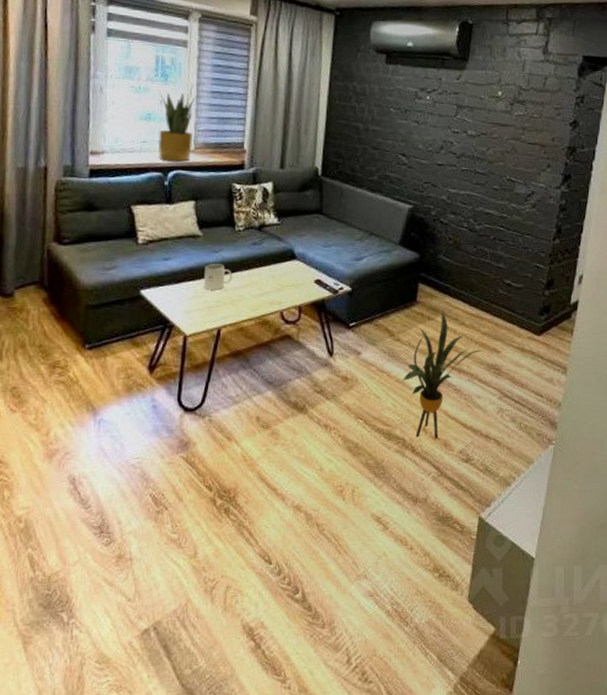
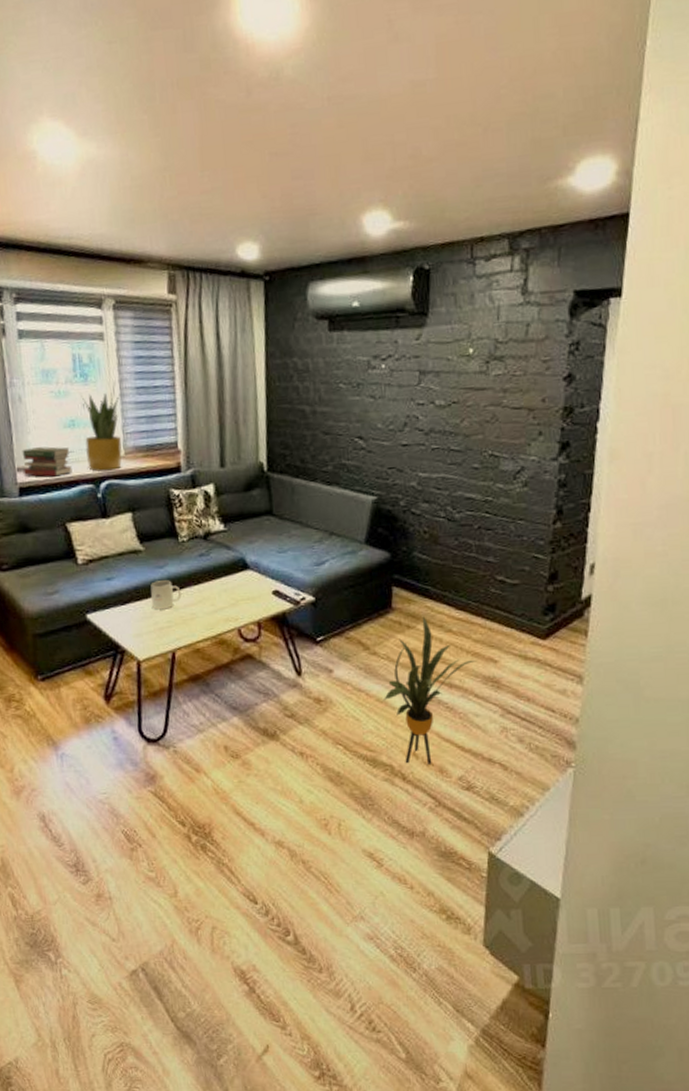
books: none [95,135,144,163] -> present [22,446,72,477]

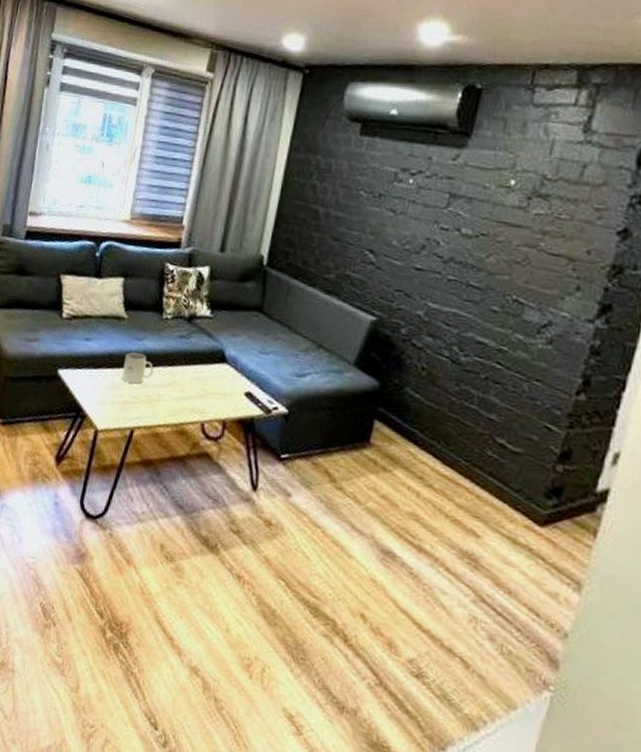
books: present [22,446,72,477] -> none [33,195,81,228]
planter: present [81,393,122,471] -> none [93,154,139,232]
house plant: present [383,617,476,764] -> none [339,463,455,634]

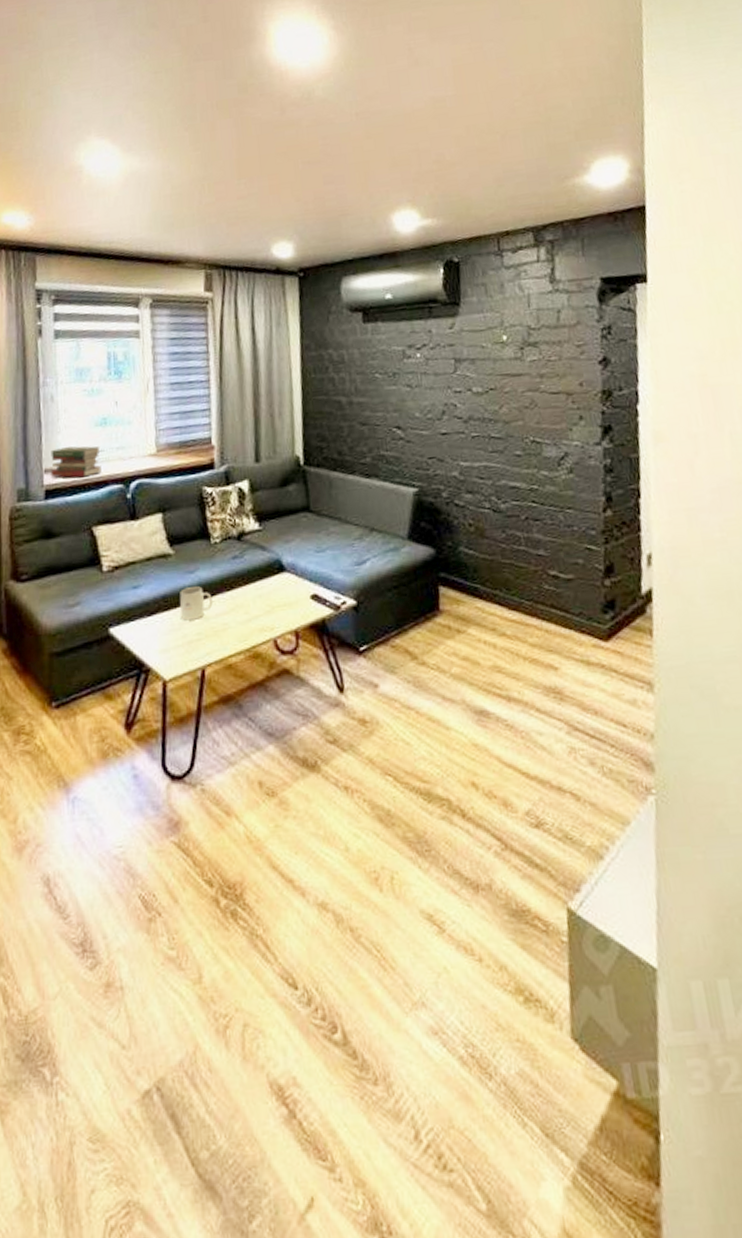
books: none [33,195,81,228] -> present [50,446,102,478]

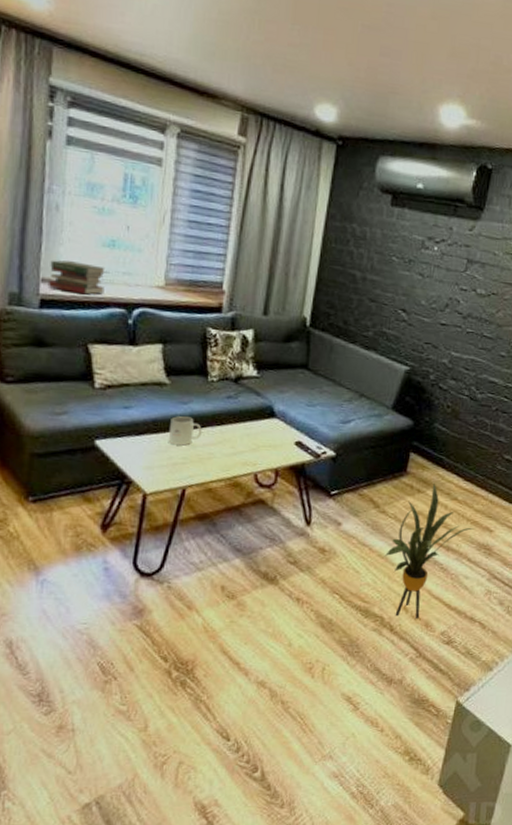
house plant: none [435,620,535,797] -> present [384,484,474,618]

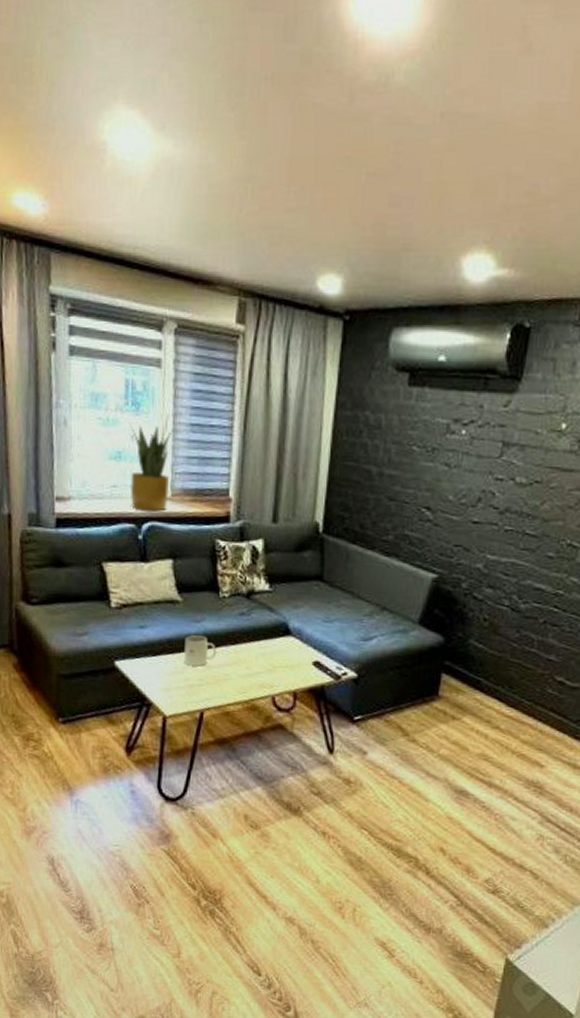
books: present [47,260,106,295] -> none [61,477,114,511]
planter: none [123,217,170,299] -> present [130,426,173,512]
house plant: present [384,484,474,618] -> none [416,710,521,862]

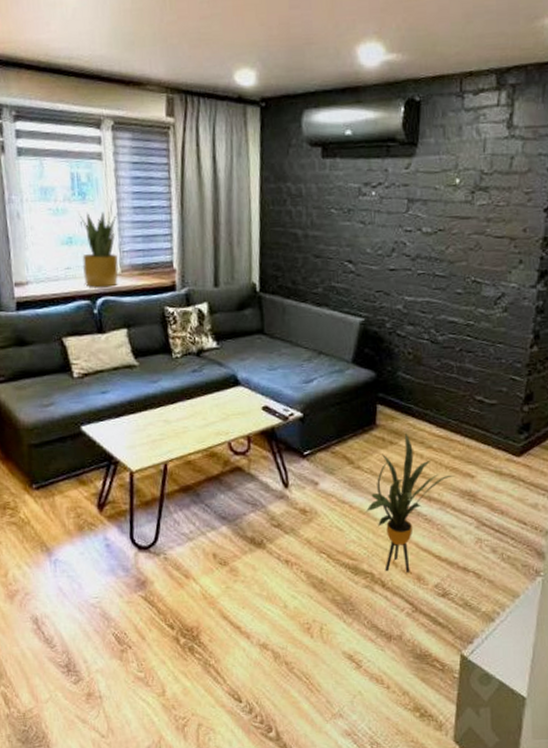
mug: present [183,635,216,666] -> none [144,394,174,423]
house plant: none [416,710,521,862] -> present [365,434,454,572]

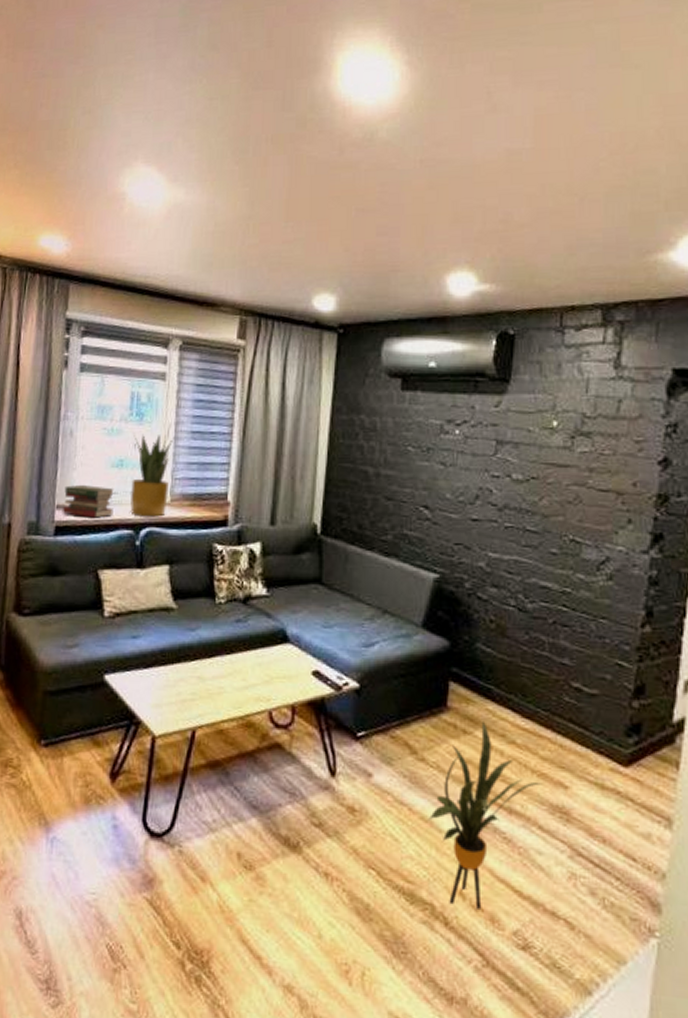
books: none [19,263,69,292] -> present [62,485,114,518]

